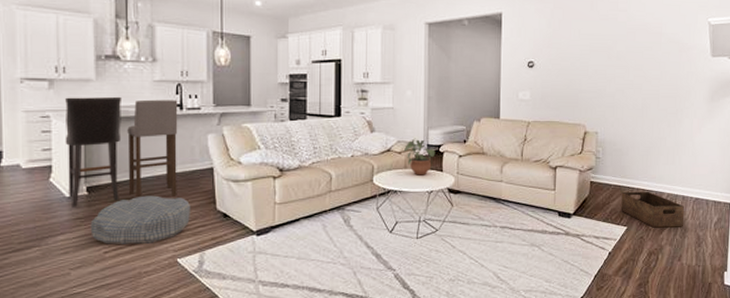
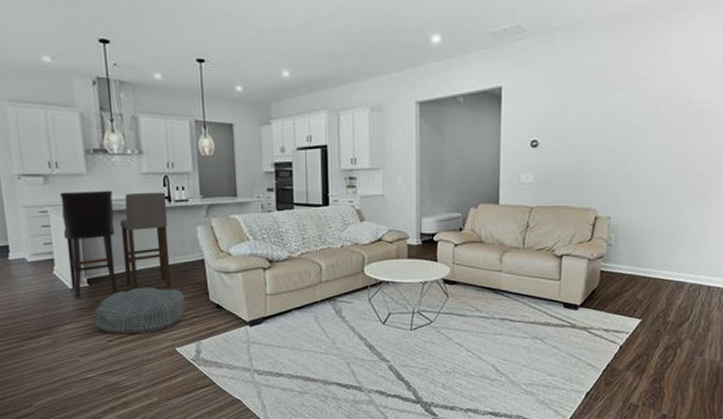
potted plant: present [403,138,436,176] -> none [395,226,429,266]
storage basket: present [621,191,684,228] -> none [635,281,709,321]

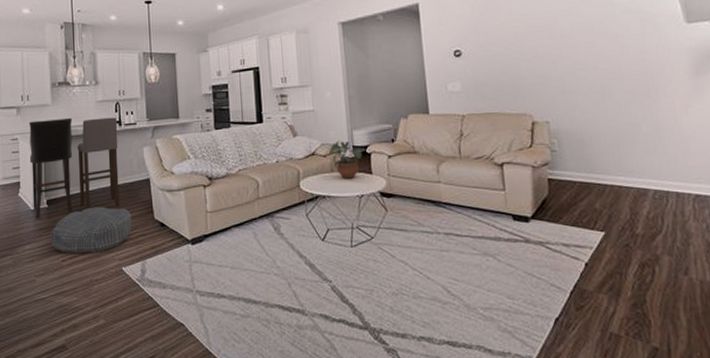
potted plant: none [395,226,429,266] -> present [328,140,363,179]

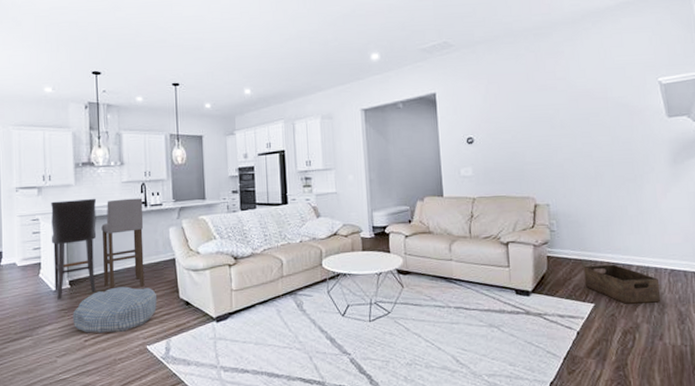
potted plant: present [328,140,363,179] -> none [349,221,382,258]
storage basket: none [590,188,684,233] -> present [583,264,660,304]

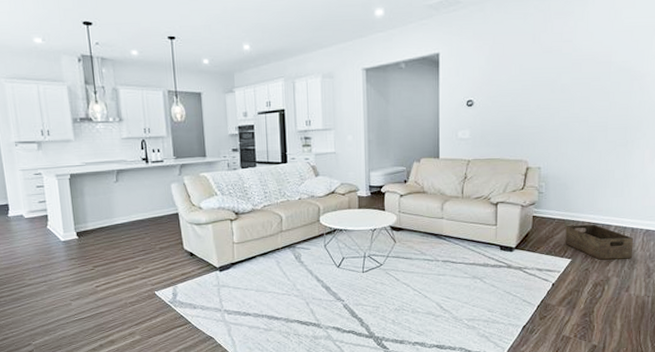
bar stool: present [51,198,97,300] -> none [52,153,104,250]
dog bed: present [72,286,157,333] -> none [82,238,163,280]
bar stool: present [101,198,145,290] -> none [104,154,150,241]

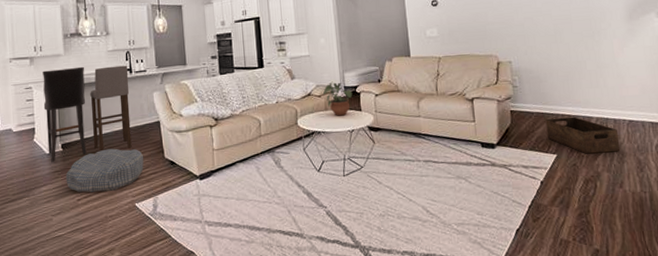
bar stool: none [52,153,104,250] -> present [43,66,87,162]
dog bed: none [82,238,163,280] -> present [65,148,144,193]
bar stool: none [104,154,150,241] -> present [90,65,132,152]
potted plant: none [346,180,378,215] -> present [322,81,353,116]

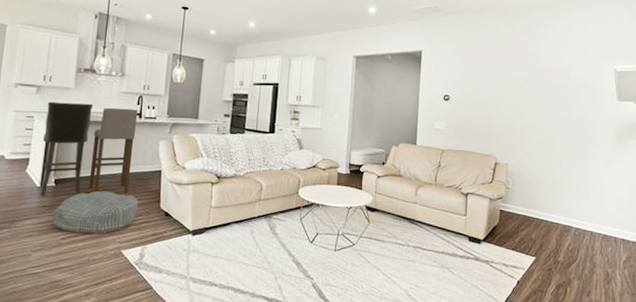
potted plant: present [322,81,353,116] -> none [328,157,357,192]
storage basket: present [545,116,620,154] -> none [529,222,592,263]

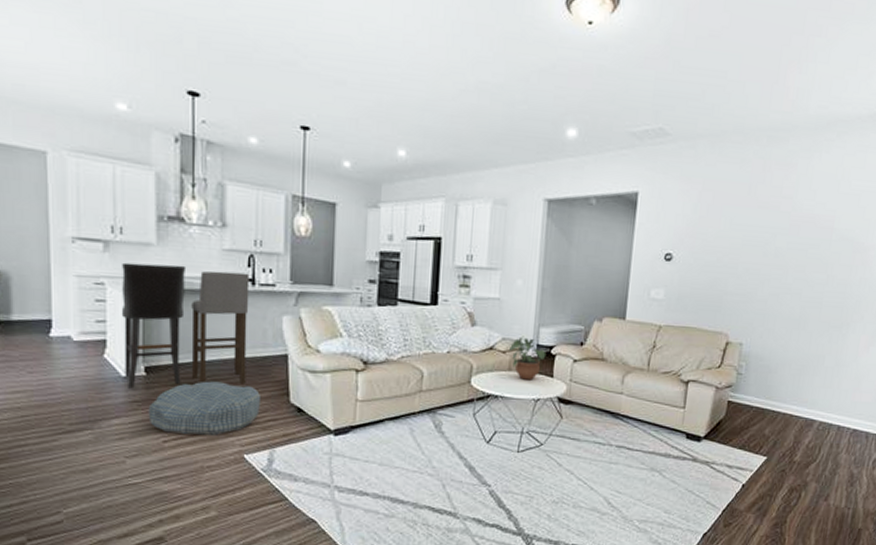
potted plant: none [328,157,357,192] -> present [508,336,546,380]

